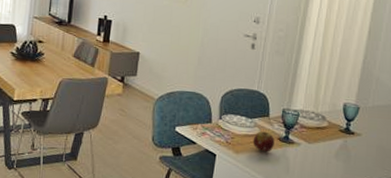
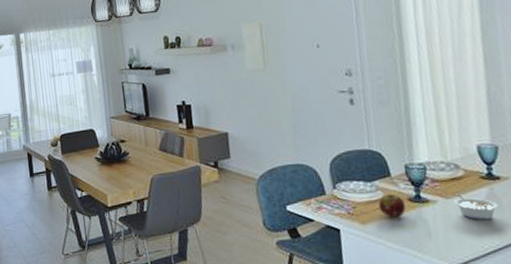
legume: none [314,140,348,166] -> present [454,193,499,221]

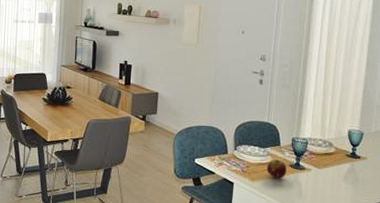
legume: present [454,193,499,221] -> none [324,166,356,189]

